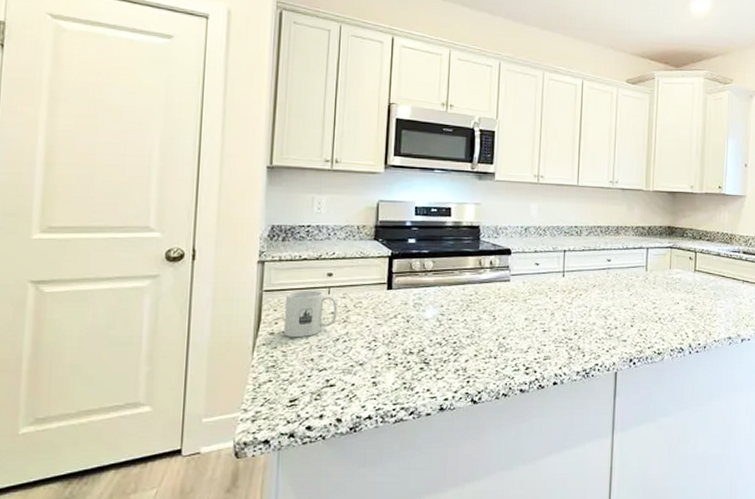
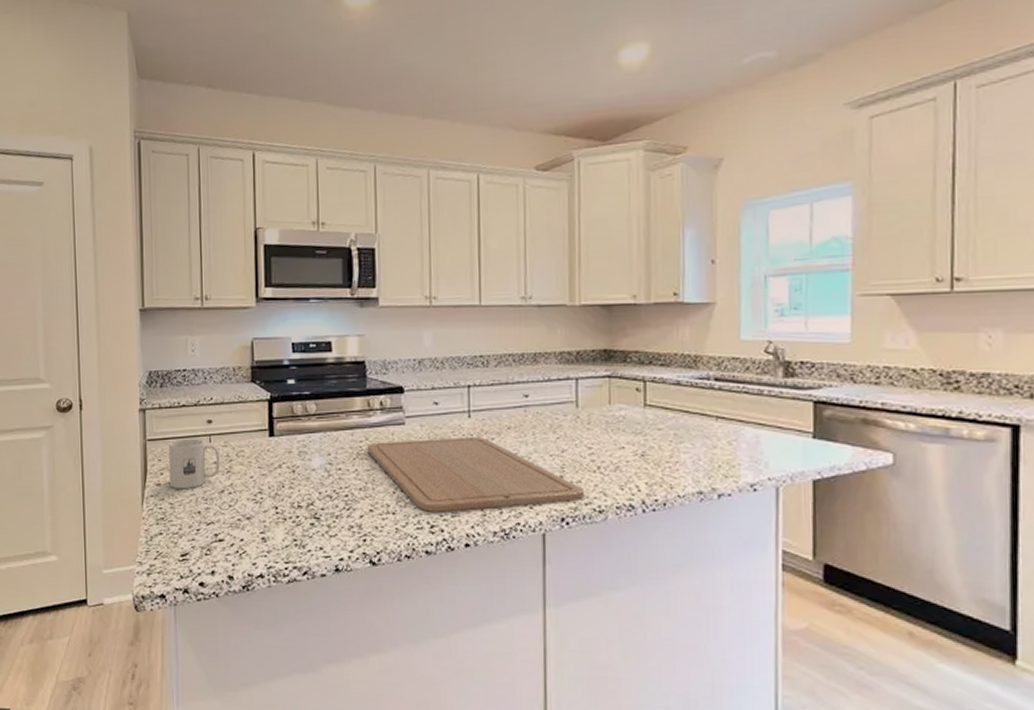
chopping board: none [476,293,649,356] -> present [367,437,585,512]

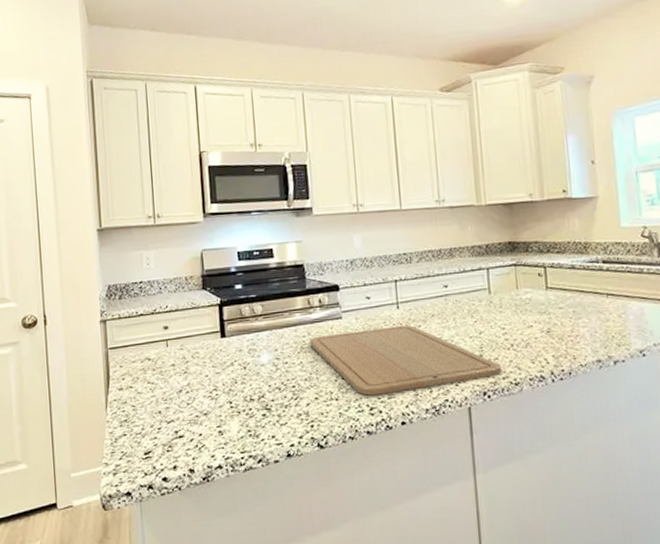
mug: present [168,438,220,489] -> none [128,344,178,392]

